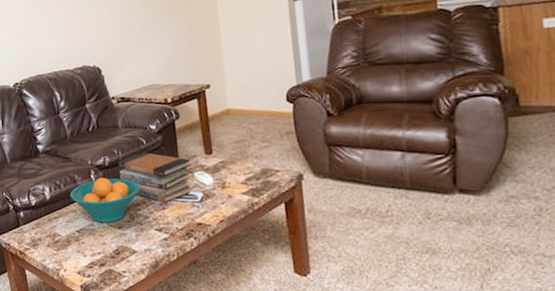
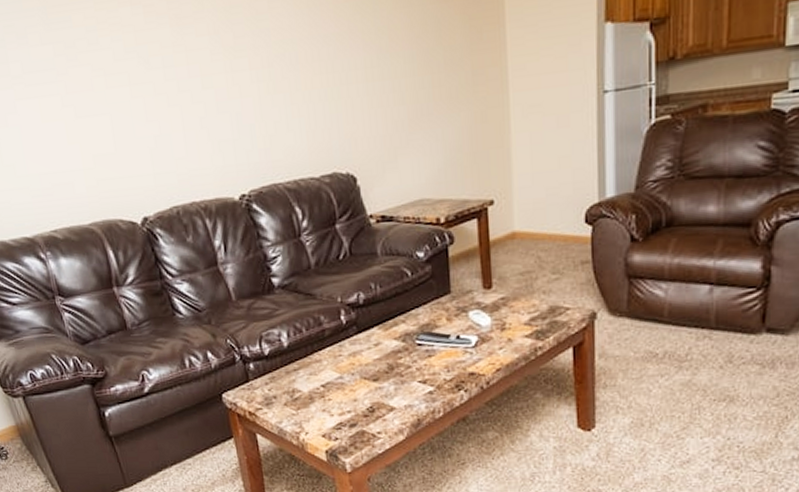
fruit bowl: present [69,177,140,223] -> none [313,318,402,375]
book stack: present [118,151,191,203] -> none [376,286,466,349]

